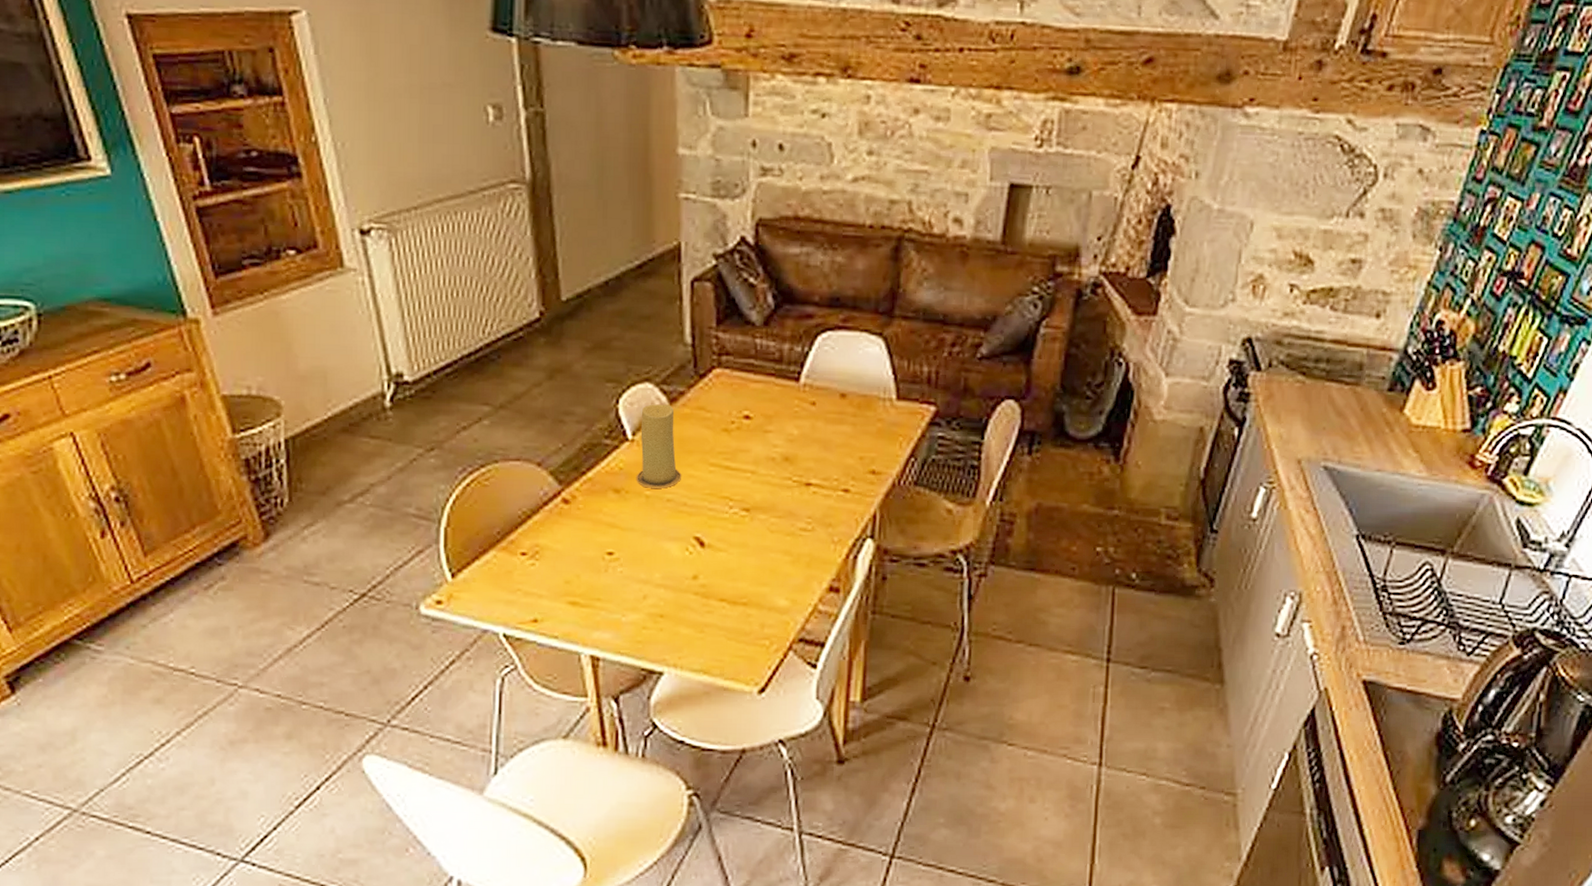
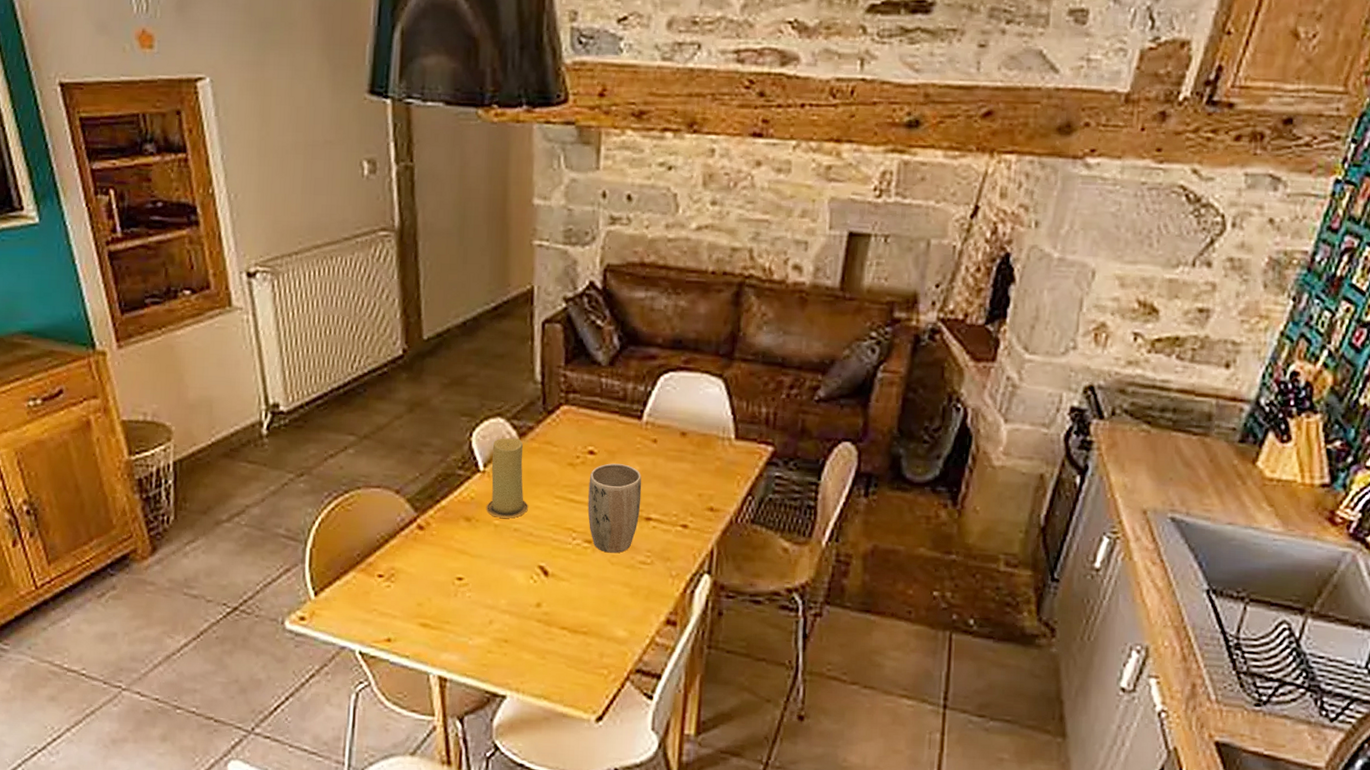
plant pot: none [744,428,801,521] -> present [587,463,642,553]

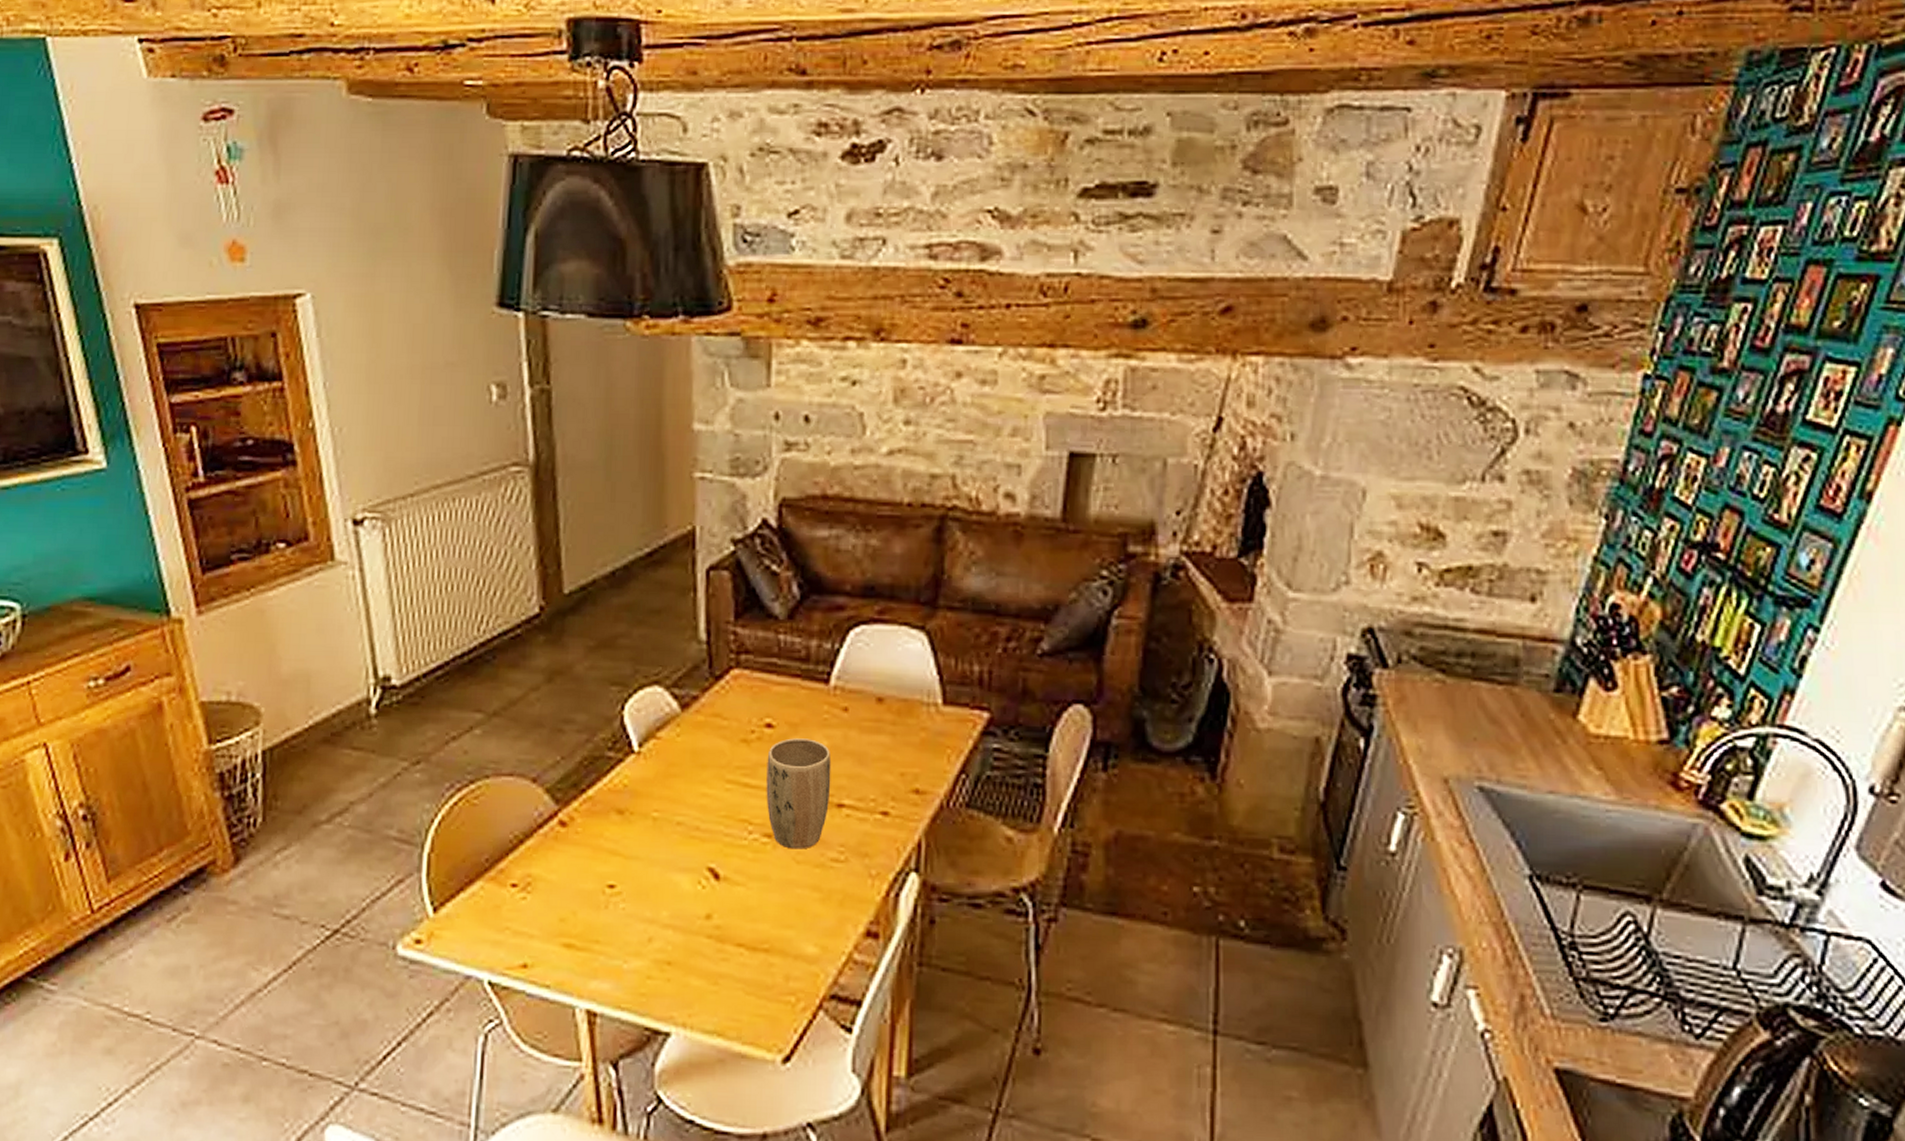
candle: present [486,438,528,519] -> none [642,710,694,810]

